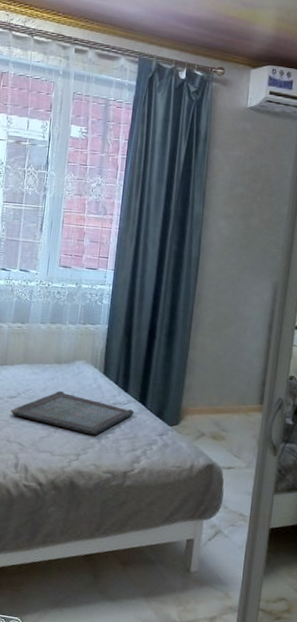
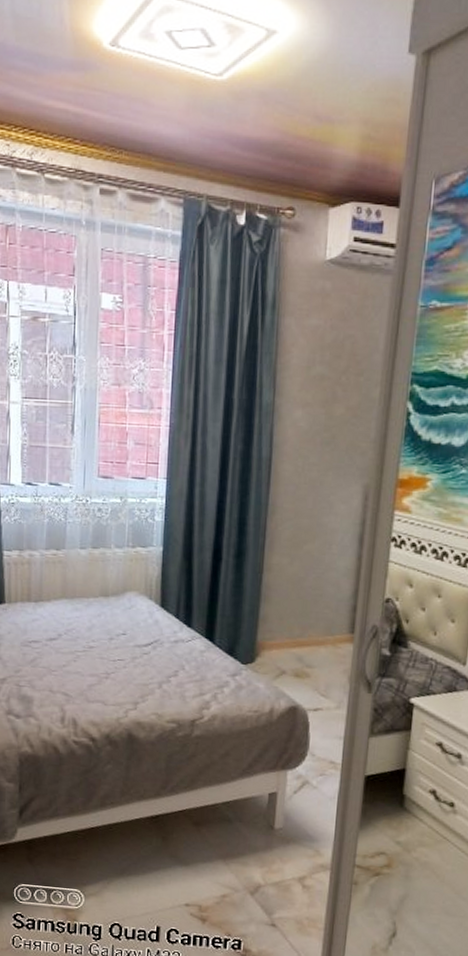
serving tray: present [10,390,135,435] -> none [51,629,201,680]

